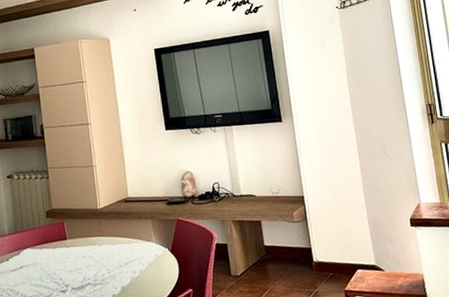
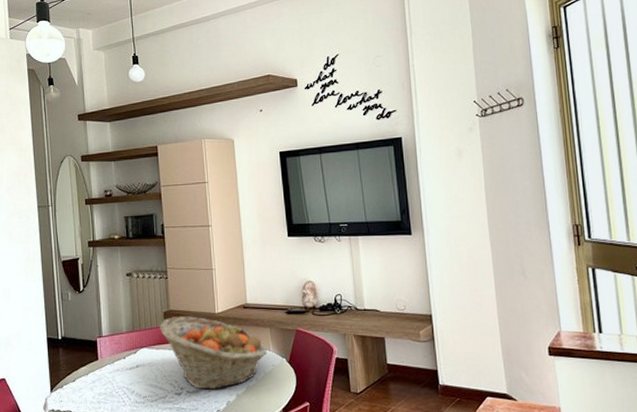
fruit basket: none [41,213,150,285] -> present [159,316,267,390]

